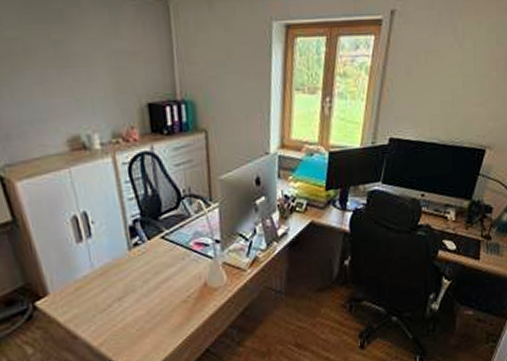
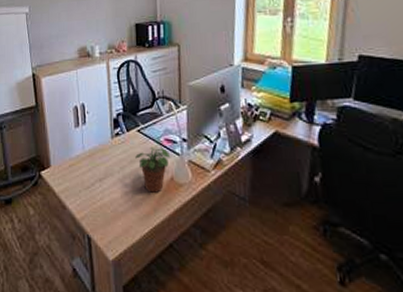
potted plant: none [161,253,203,303] -> present [135,148,171,193]

